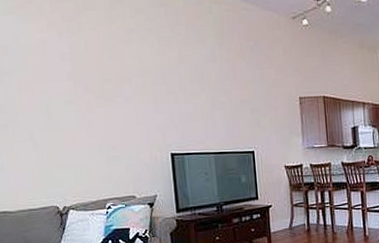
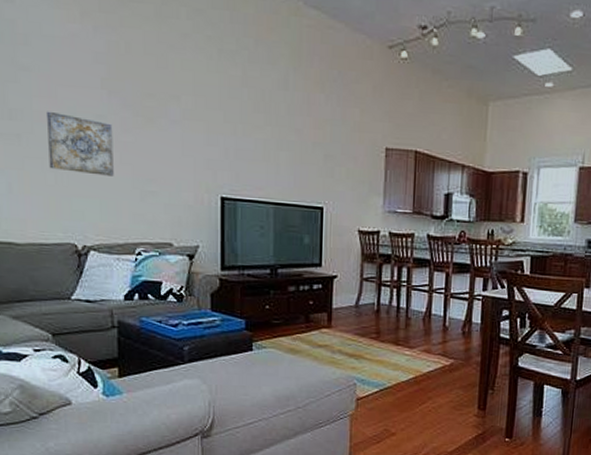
wall art: none [26,103,84,149] -> present [45,111,114,176]

